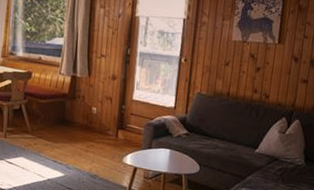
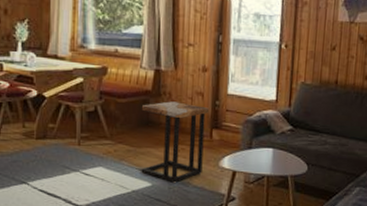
side table: none [56,103,117,175] -> present [141,101,210,184]

